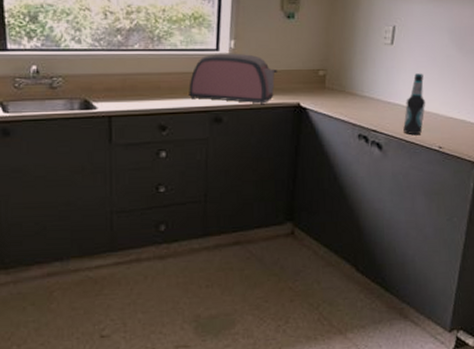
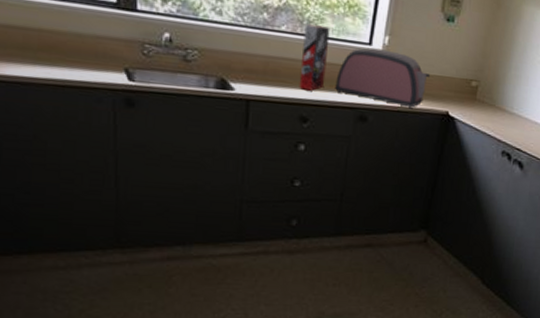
cereal box: none [155,40,179,100] -> present [299,24,330,91]

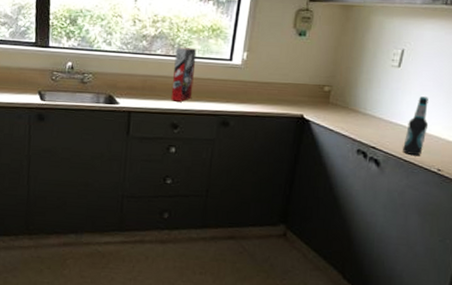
toaster: present [335,47,430,109] -> none [201,63,284,114]

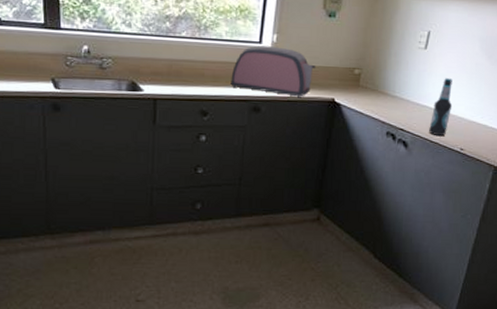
cereal box: present [171,47,197,102] -> none [199,29,225,87]
toaster: none [201,63,284,114] -> present [231,45,315,98]

